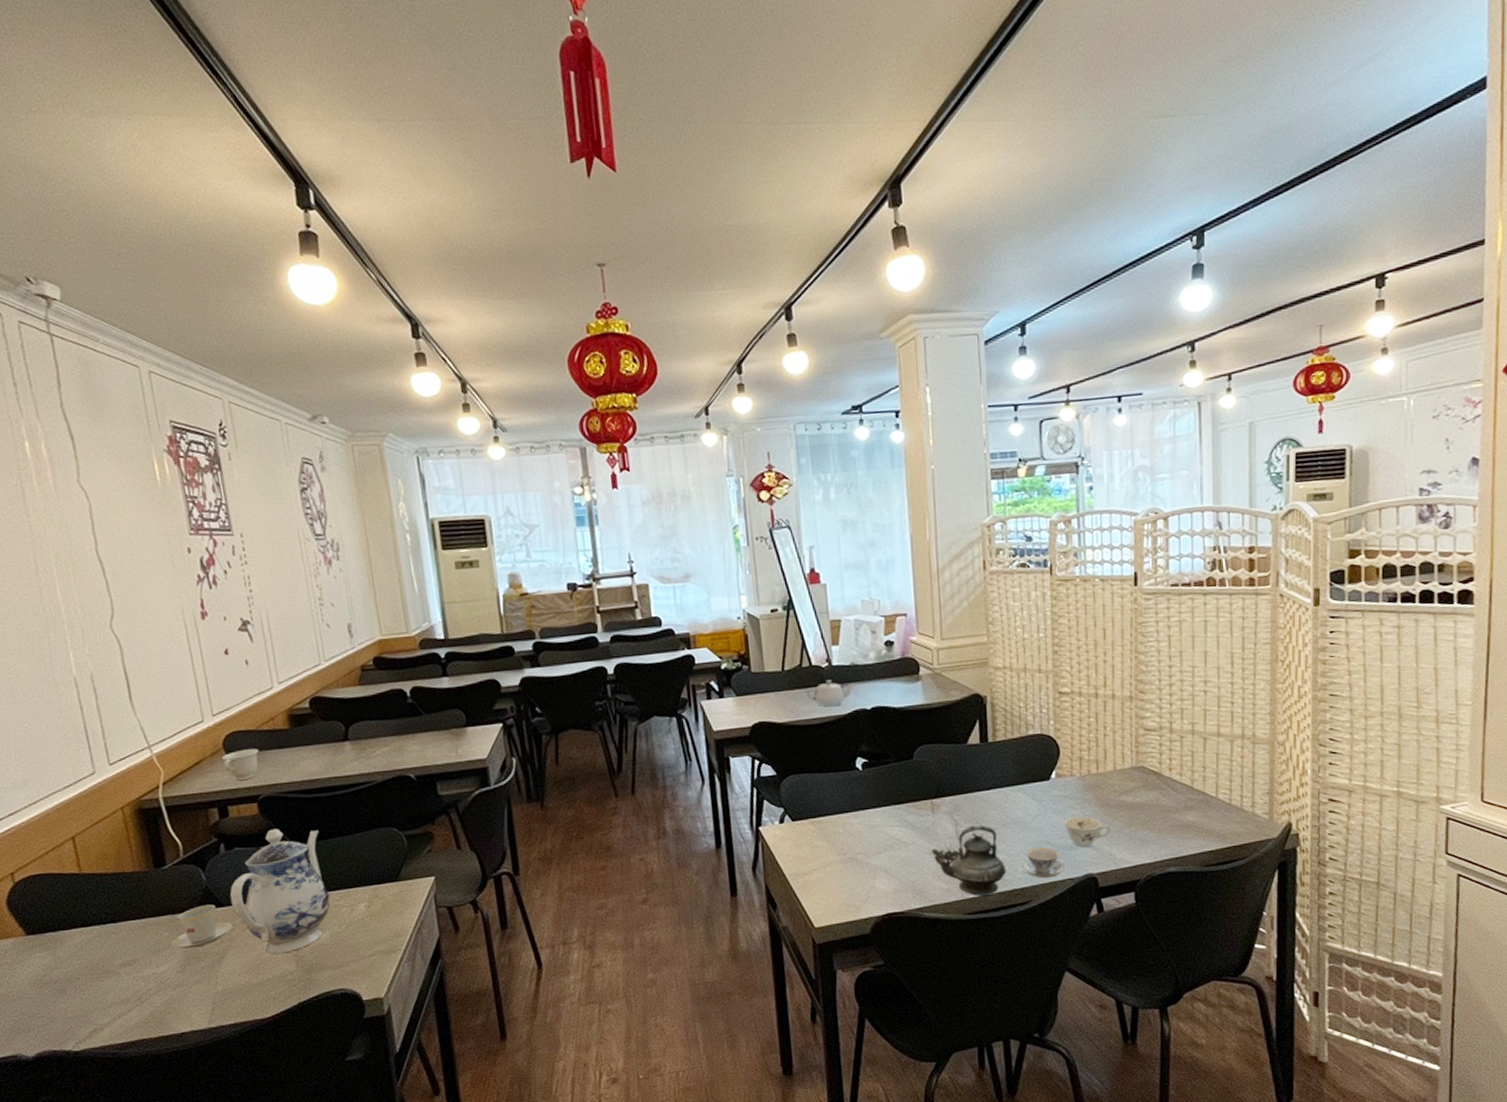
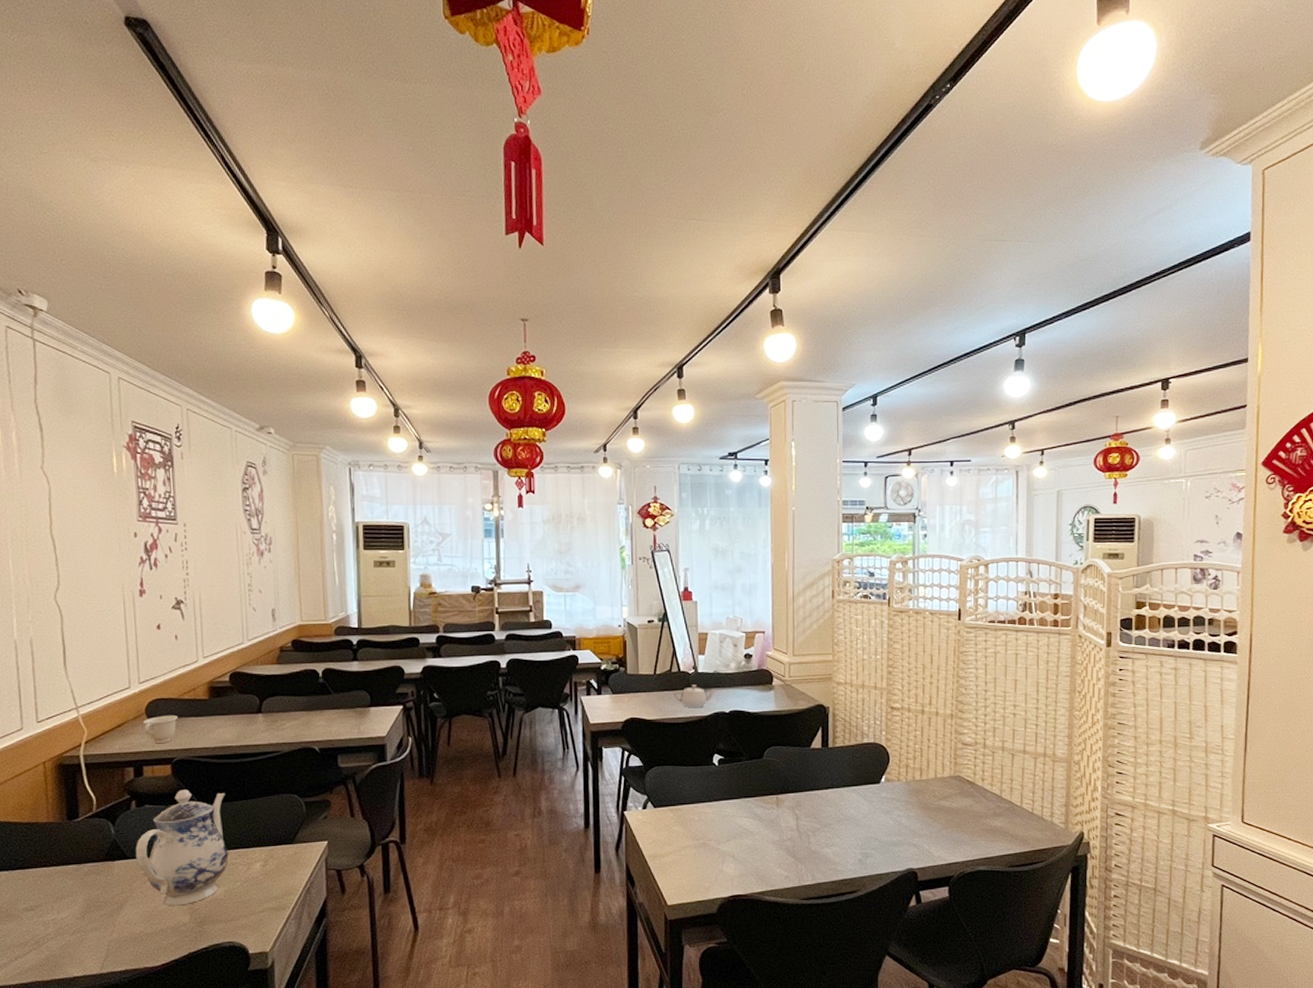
teacup: present [172,904,232,949] -> none [75,857,134,897]
teapot: present [932,825,1007,896] -> none [775,820,839,883]
teacup: present [1022,847,1065,878] -> none [852,843,889,870]
teacup: present [1064,815,1111,847] -> none [890,816,931,844]

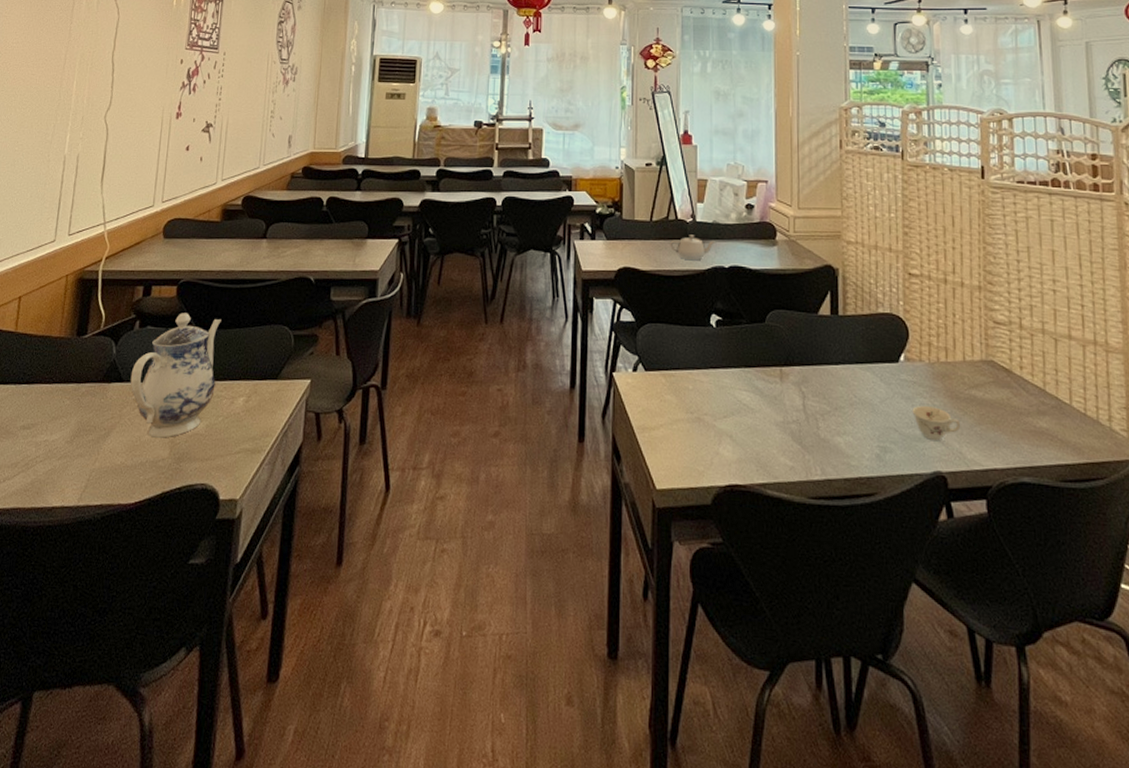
teacup: present [142,714,179,744] -> none [159,235,191,264]
teacup: none [890,816,931,844] -> present [912,405,961,440]

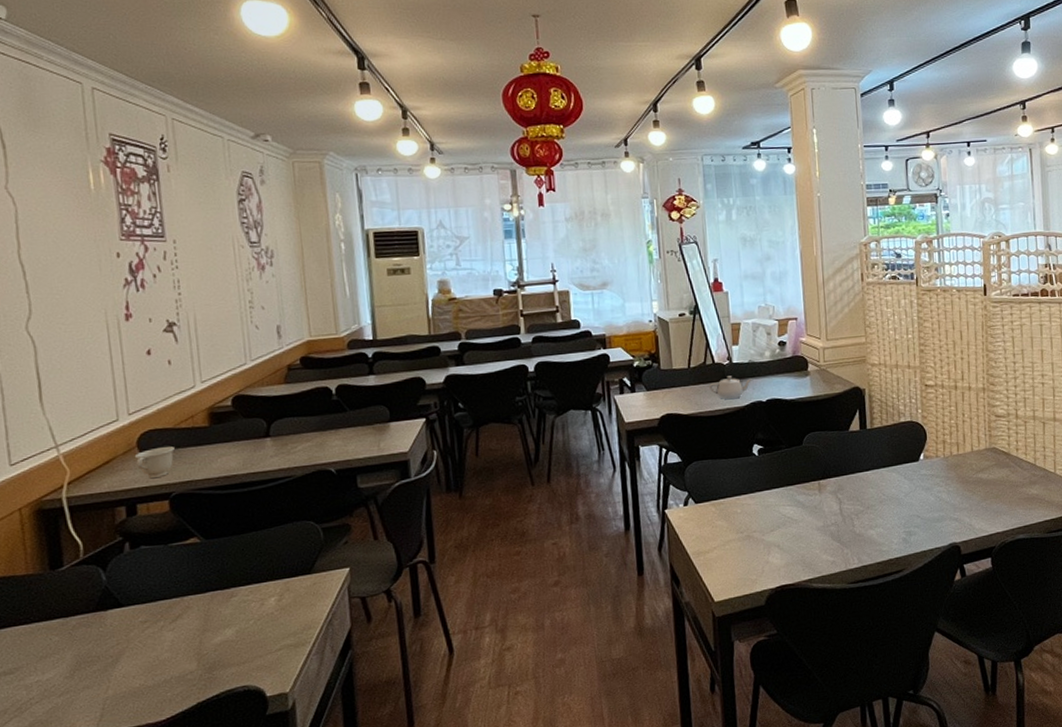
teapot: present [130,313,221,438] -> none [131,525,240,654]
teacup: none [159,235,191,264] -> present [134,446,176,479]
teacup: present [912,405,961,440] -> none [931,491,971,519]

